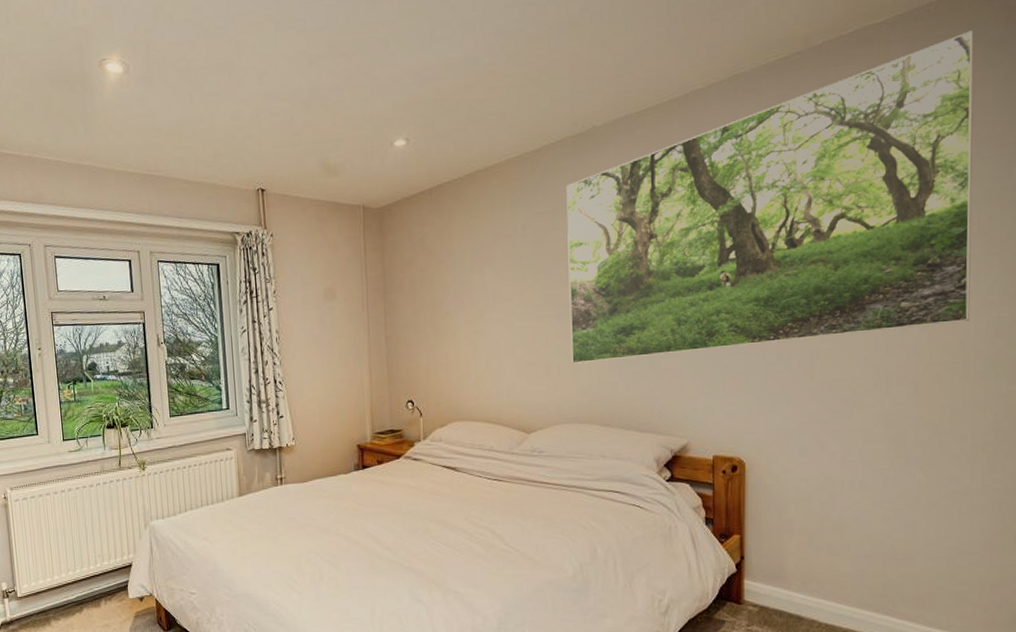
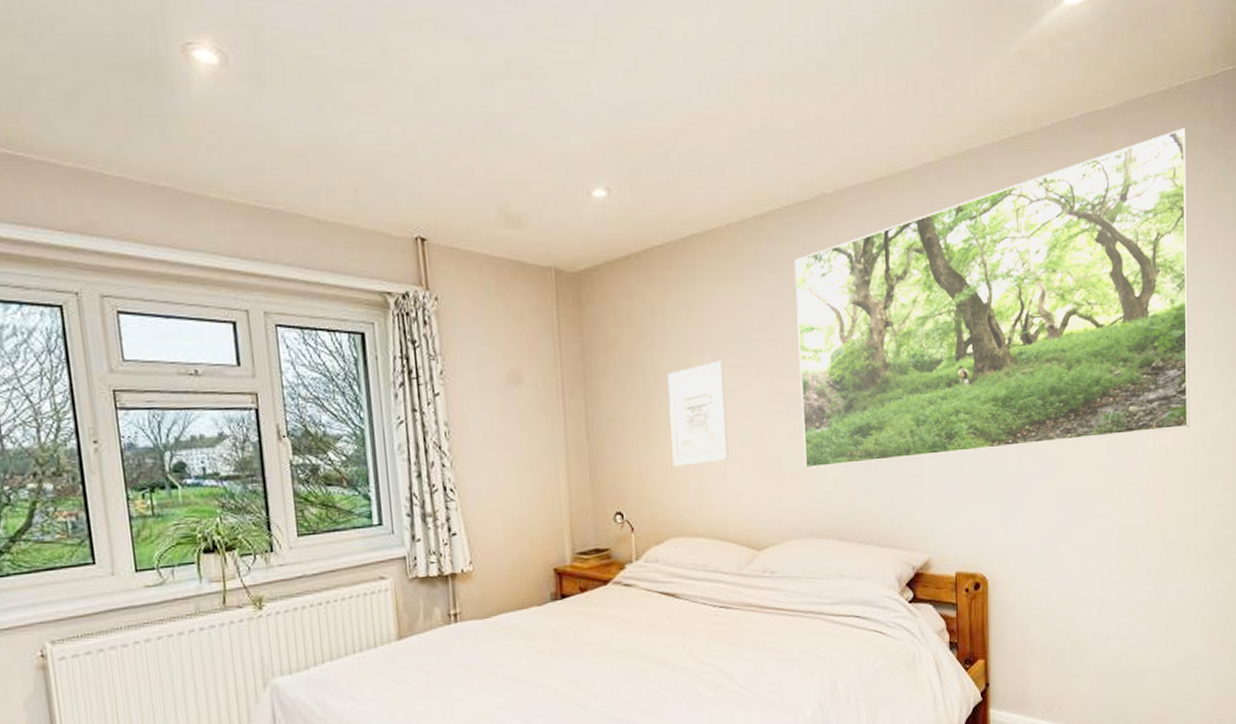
wall art: none [453,274,504,364] -> present [667,360,729,467]

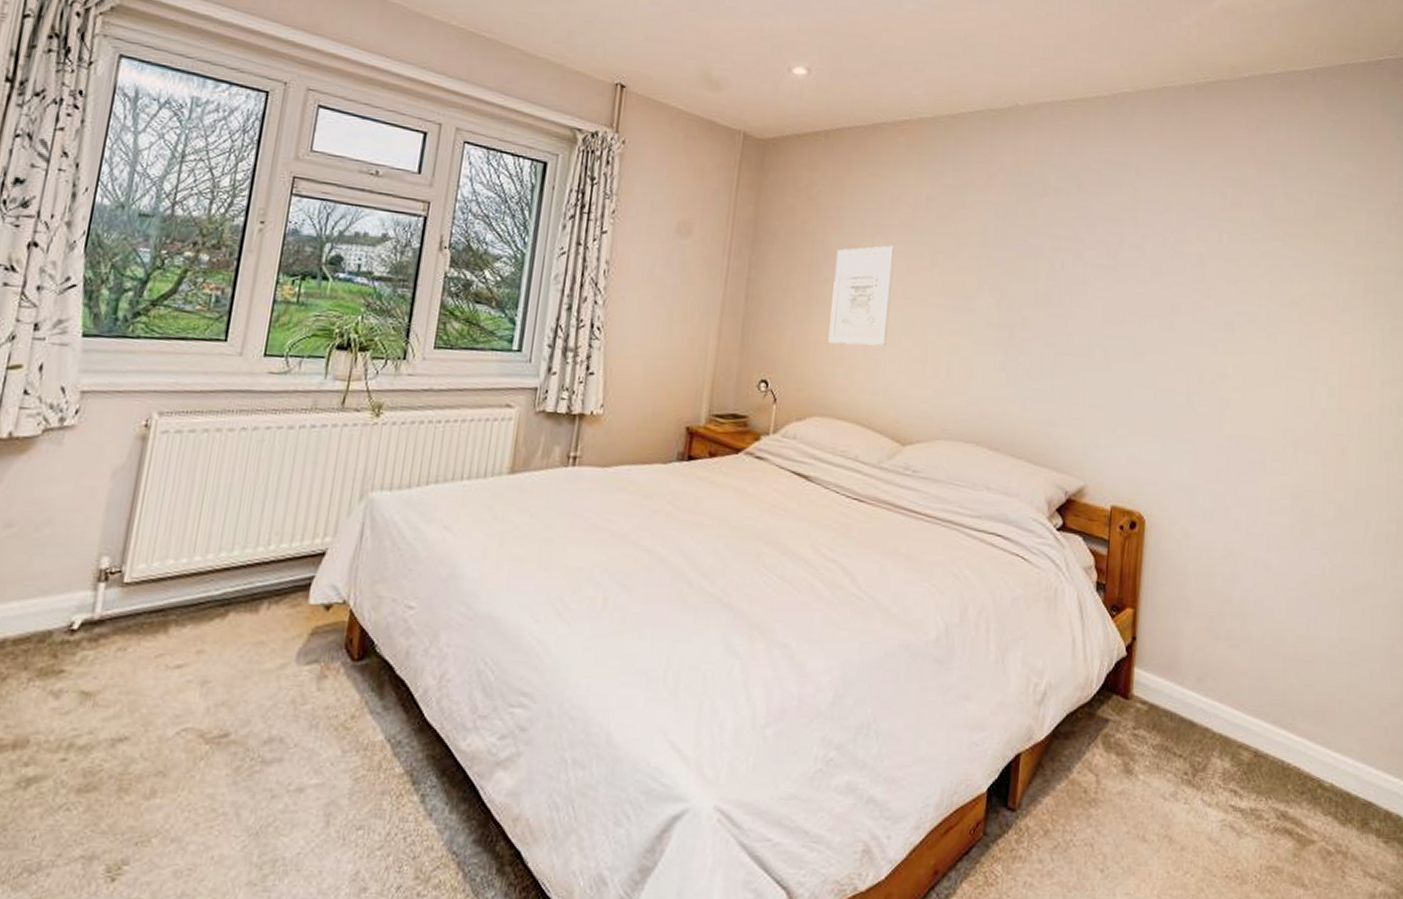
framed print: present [794,128,1189,469] -> none [964,99,1384,394]

